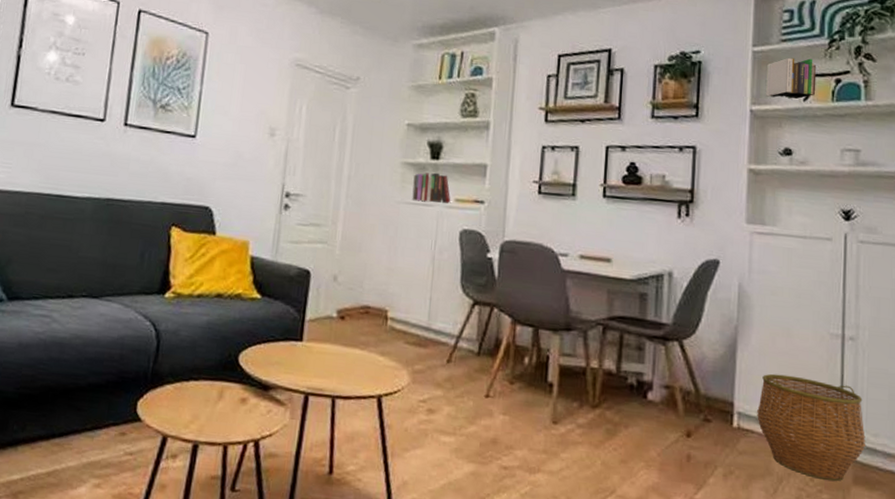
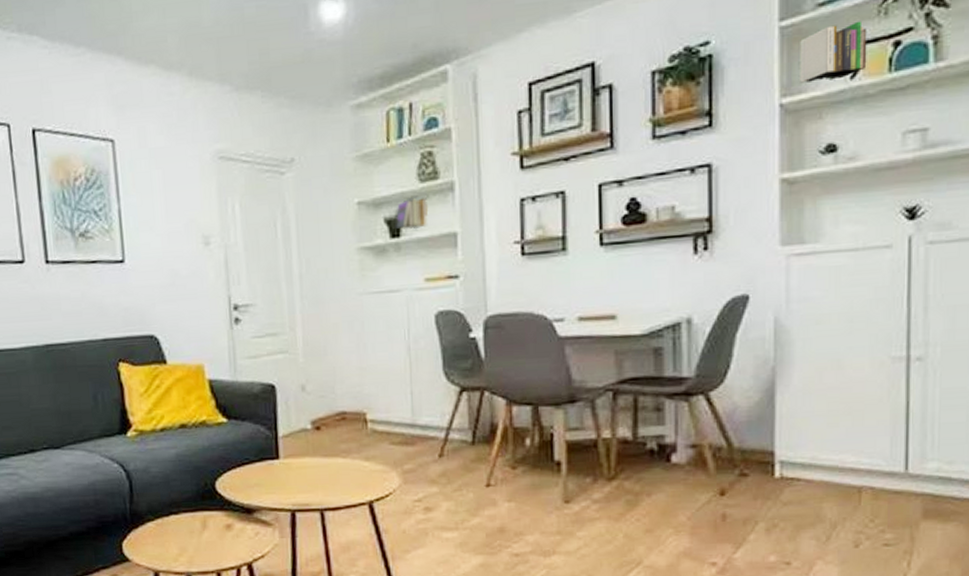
books: present [412,172,451,204] -> none [374,252,420,289]
books: none [435,129,466,156] -> present [394,197,428,230]
basket: present [757,373,866,481] -> none [803,411,939,519]

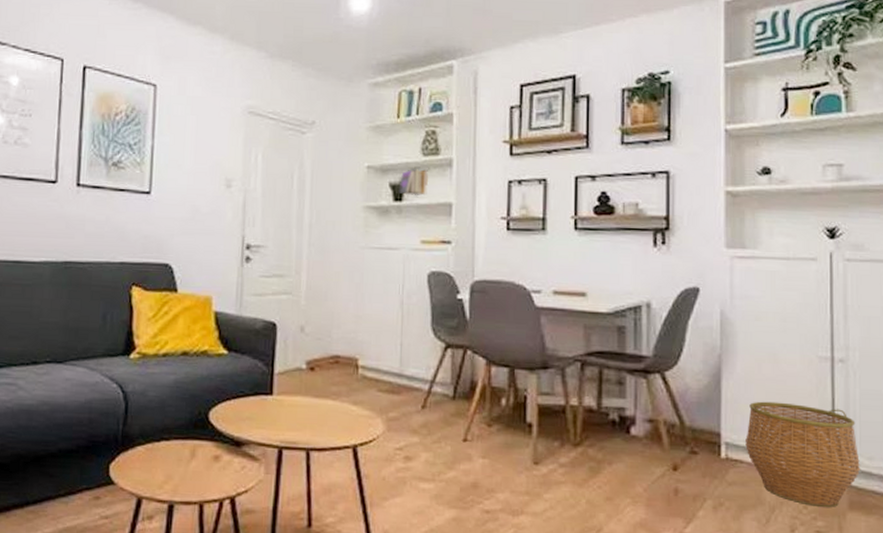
books: present [800,21,867,83] -> none [741,71,794,116]
basket: none [803,411,939,519] -> present [745,401,861,507]

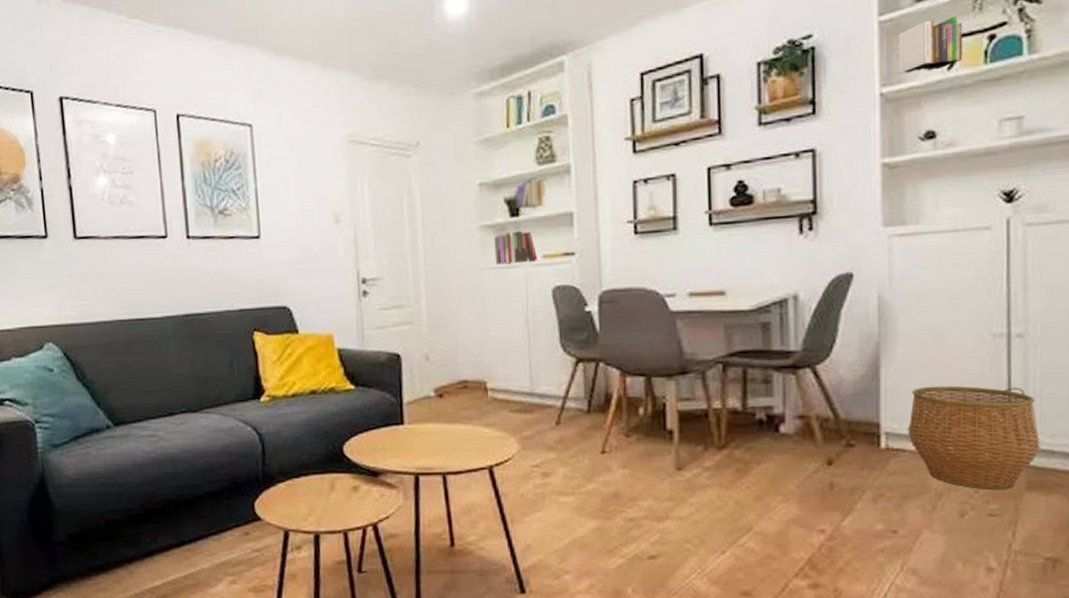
books: none [376,215,417,247] -> present [494,230,538,265]
books: none [741,71,794,116] -> present [899,16,963,74]

